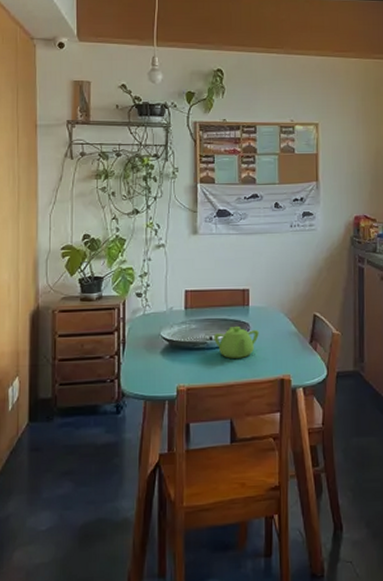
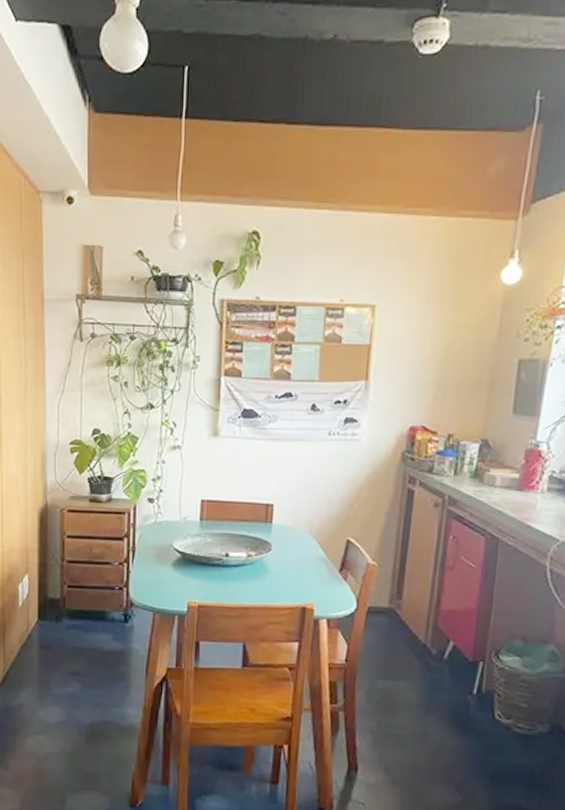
teapot: present [214,325,259,358] -> none [230,544,281,580]

